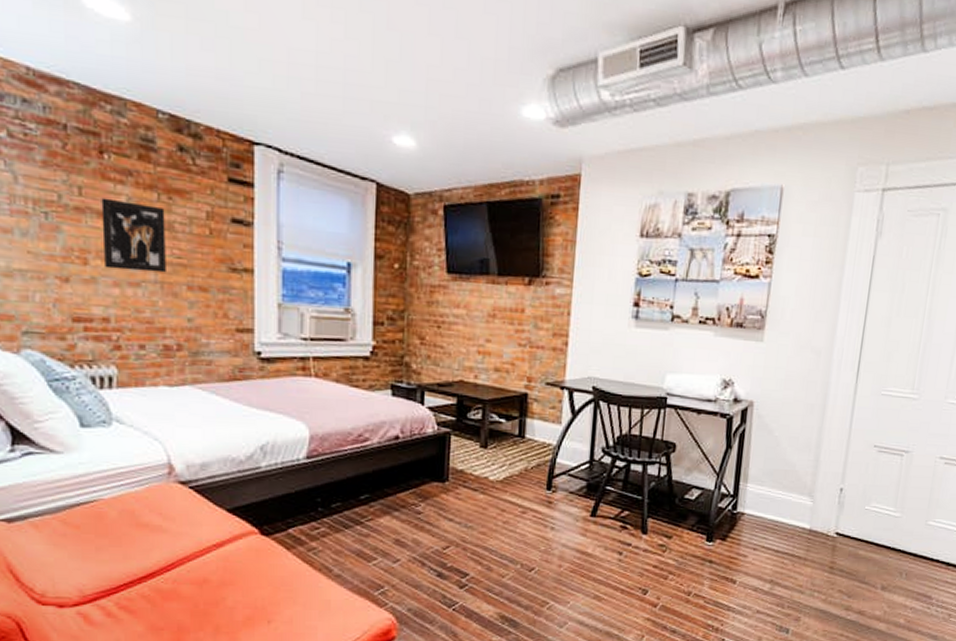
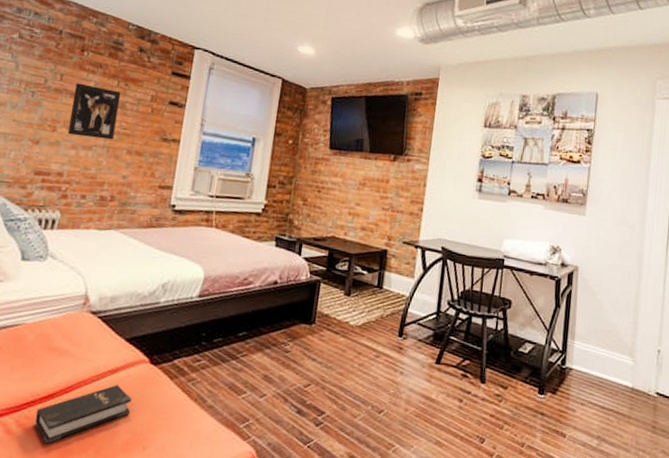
hardback book: none [137,559,247,625] -> present [35,385,132,444]

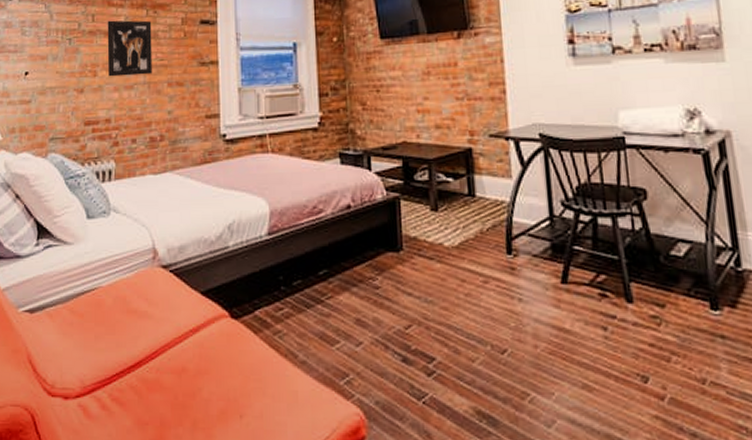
hardback book: present [35,385,132,444] -> none [126,346,220,419]

